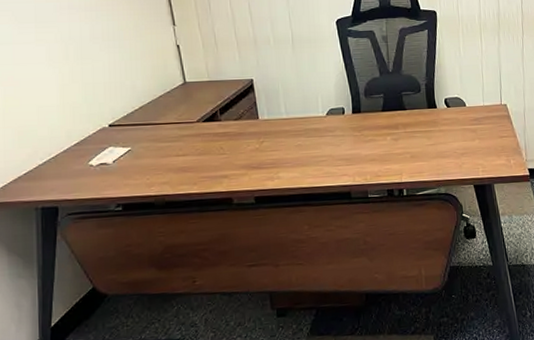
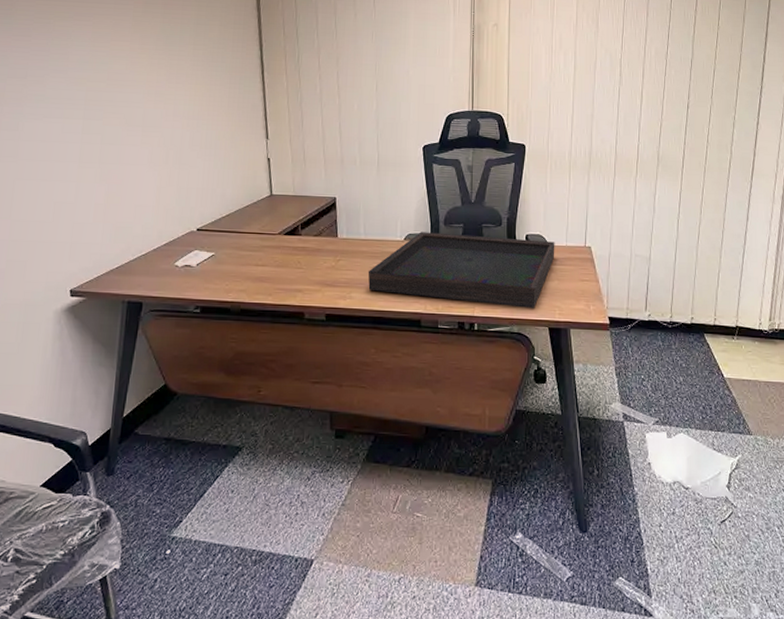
monitor: none [293,102,474,169] -> present [368,232,555,308]

